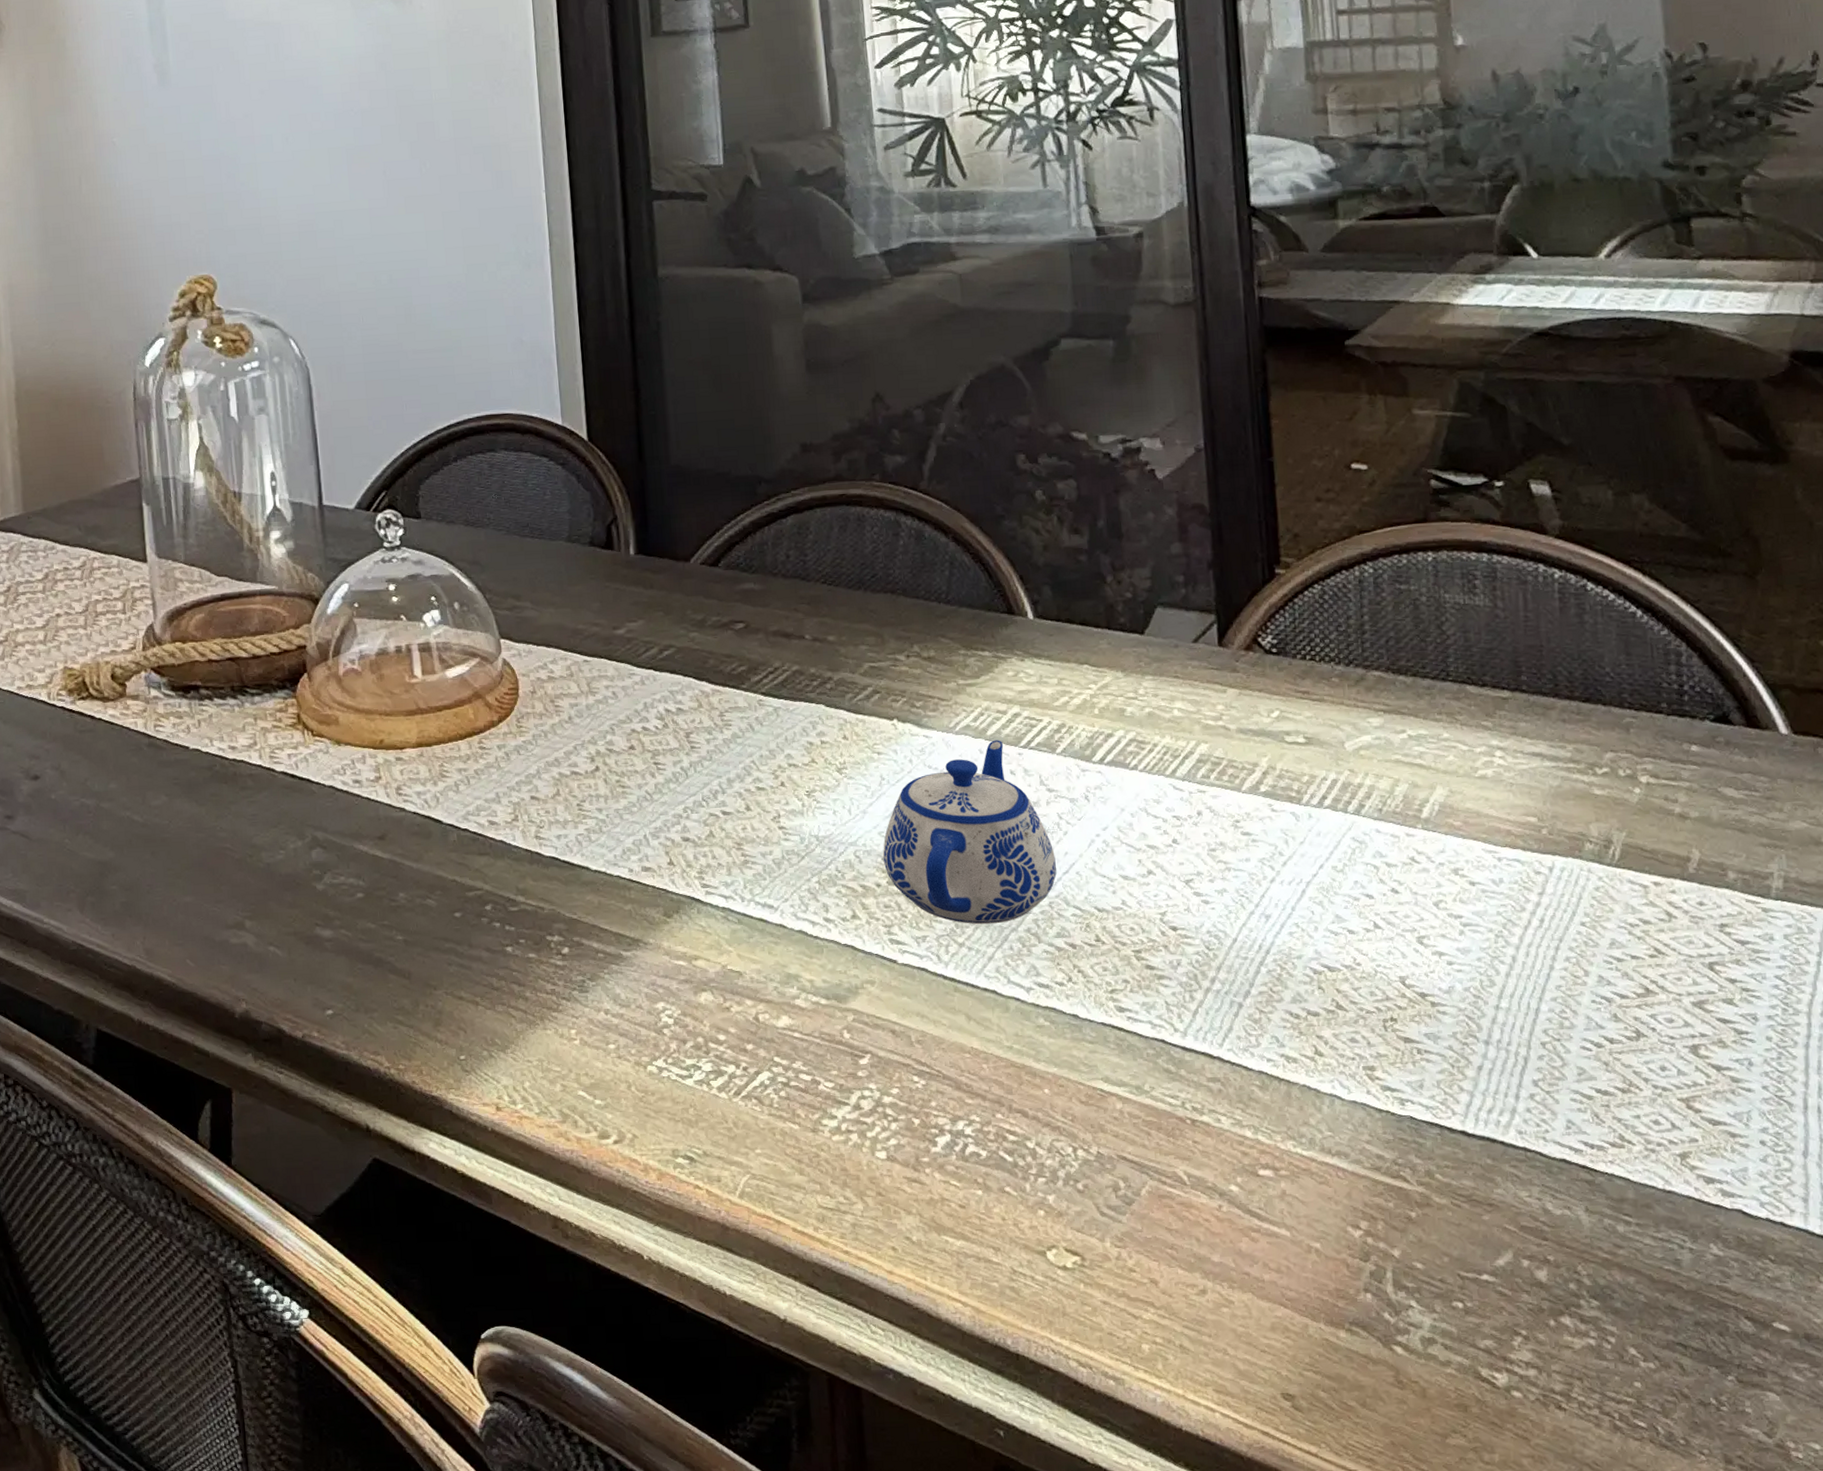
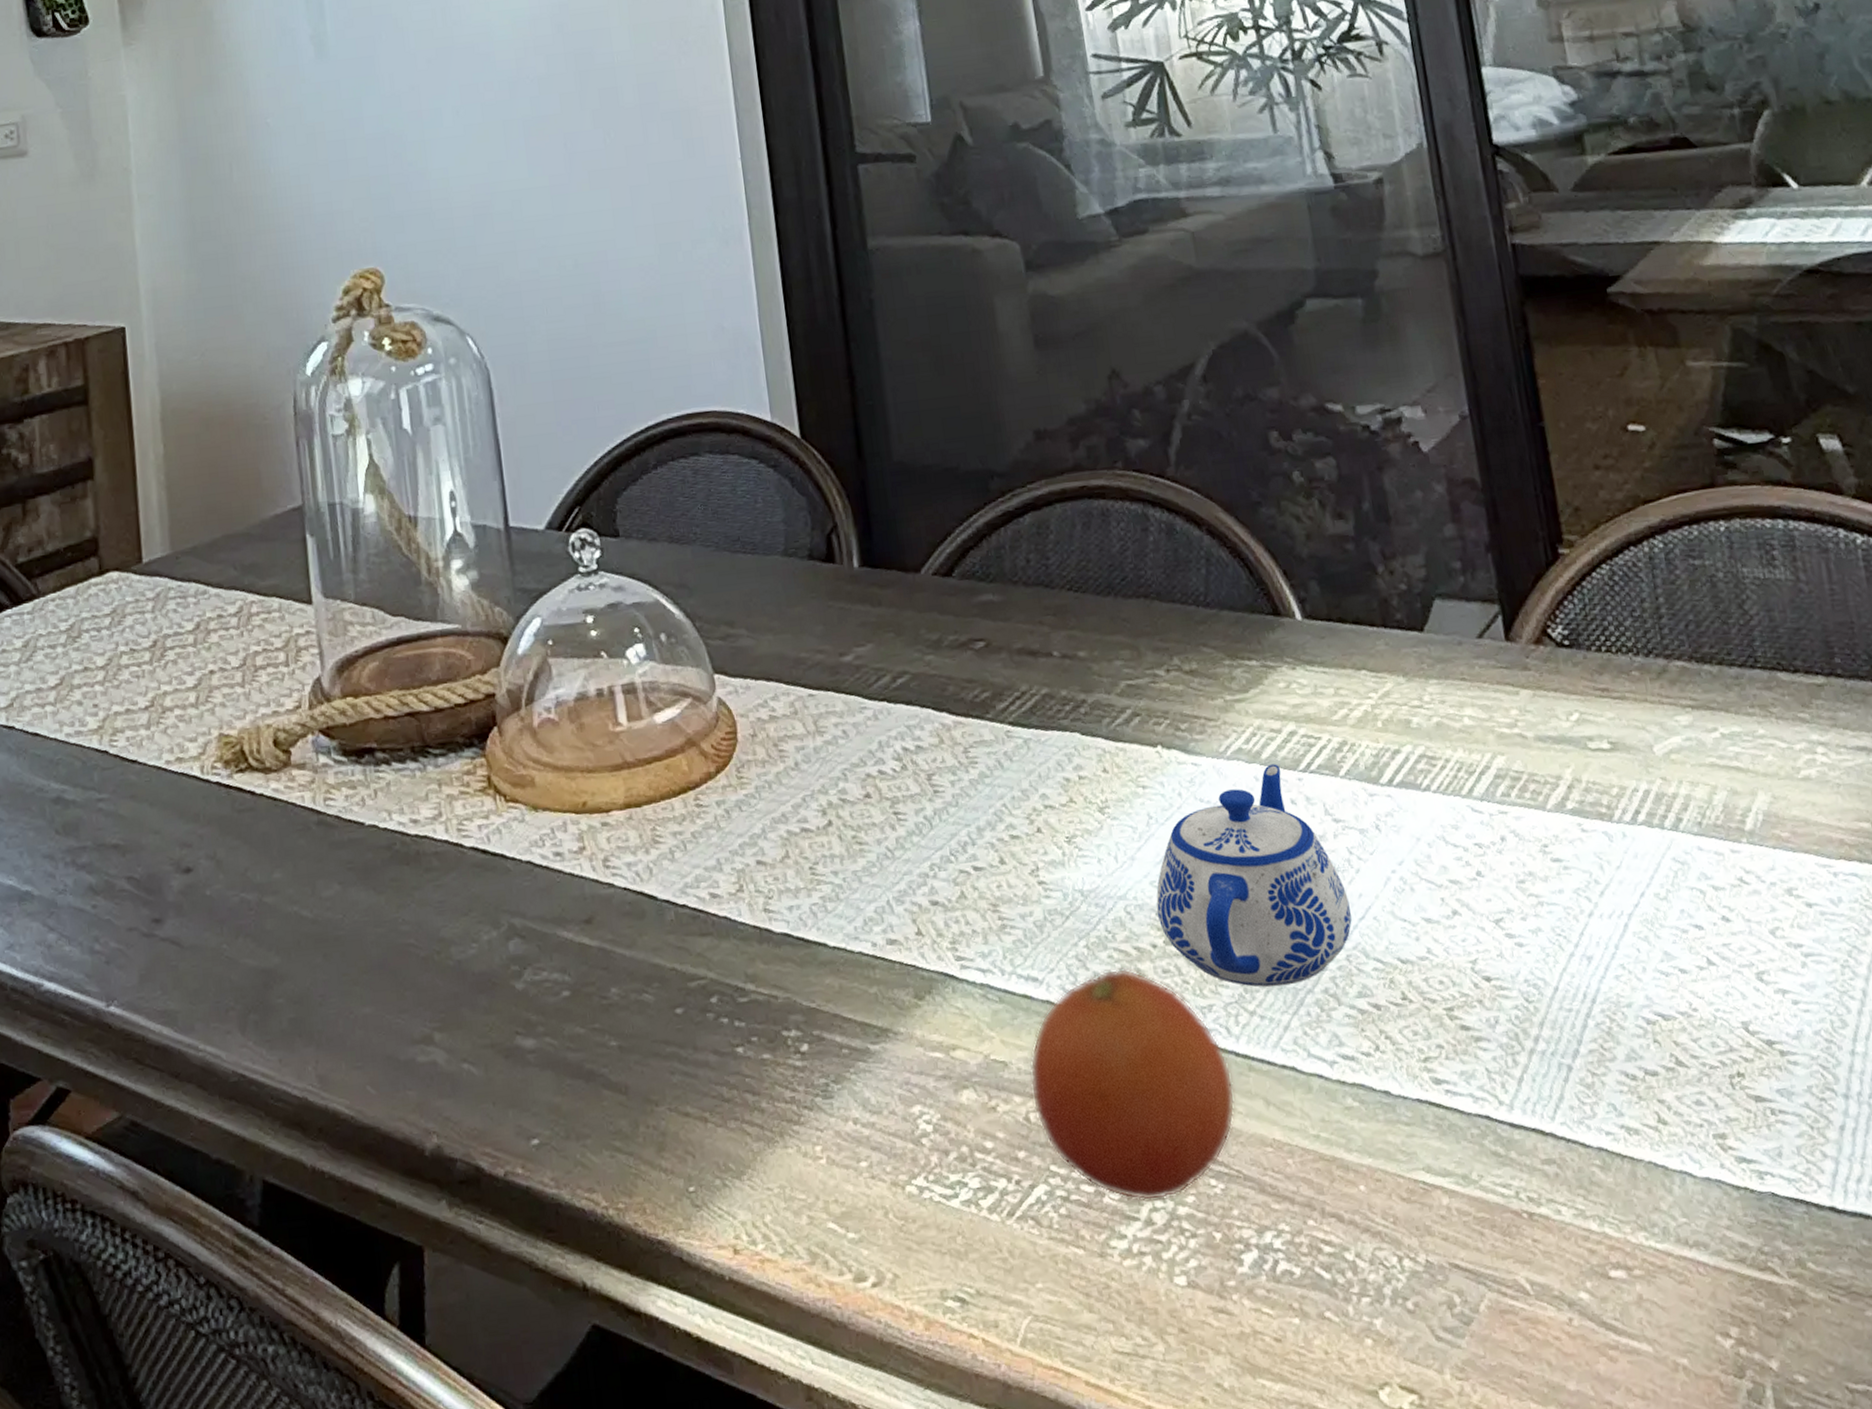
fruit: none [761,901,941,1091] -> present [1029,968,1236,1202]

